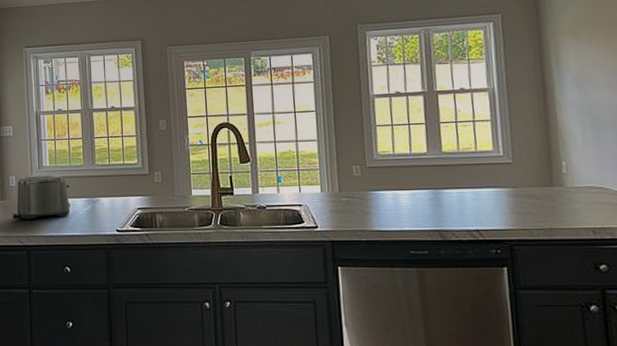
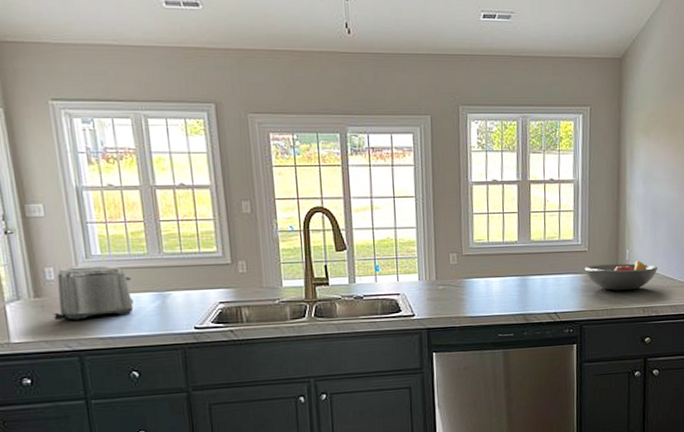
fruit bowl: none [510,174,609,208] -> present [584,260,658,291]

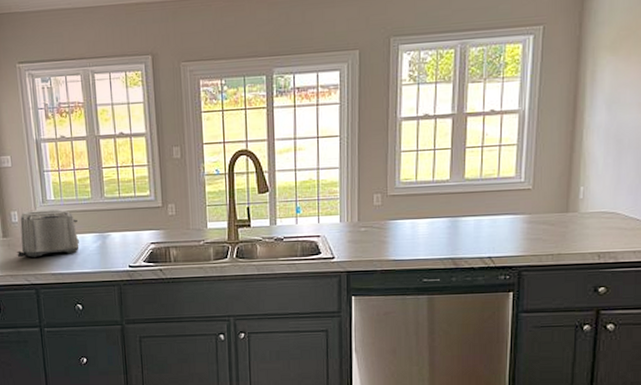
fruit bowl: present [584,260,658,291] -> none [527,199,621,234]

